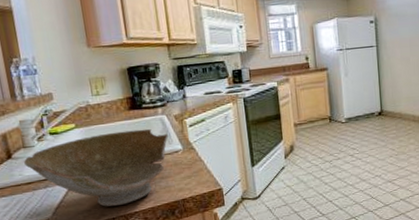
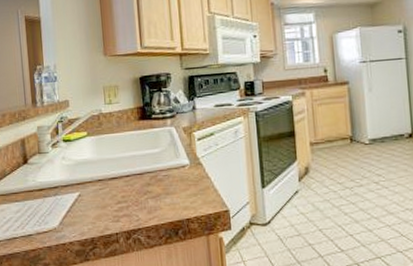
bowl: present [24,129,168,207] -> none [38,140,176,220]

